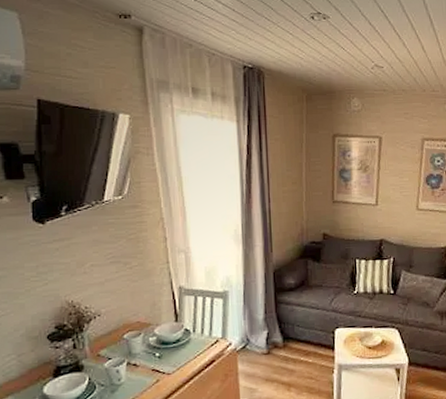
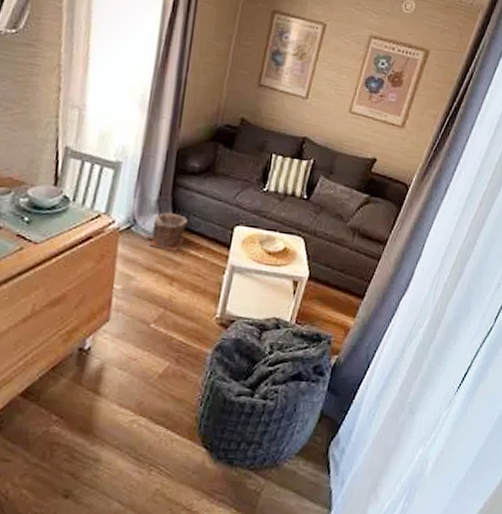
plant pot: none [265,327,294,361] -> present [150,212,188,252]

